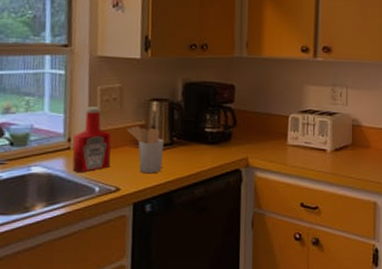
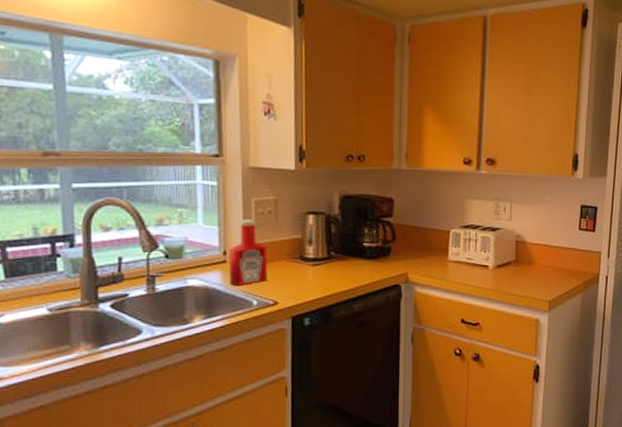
utensil holder: present [127,126,165,174] -> none [283,239,322,288]

